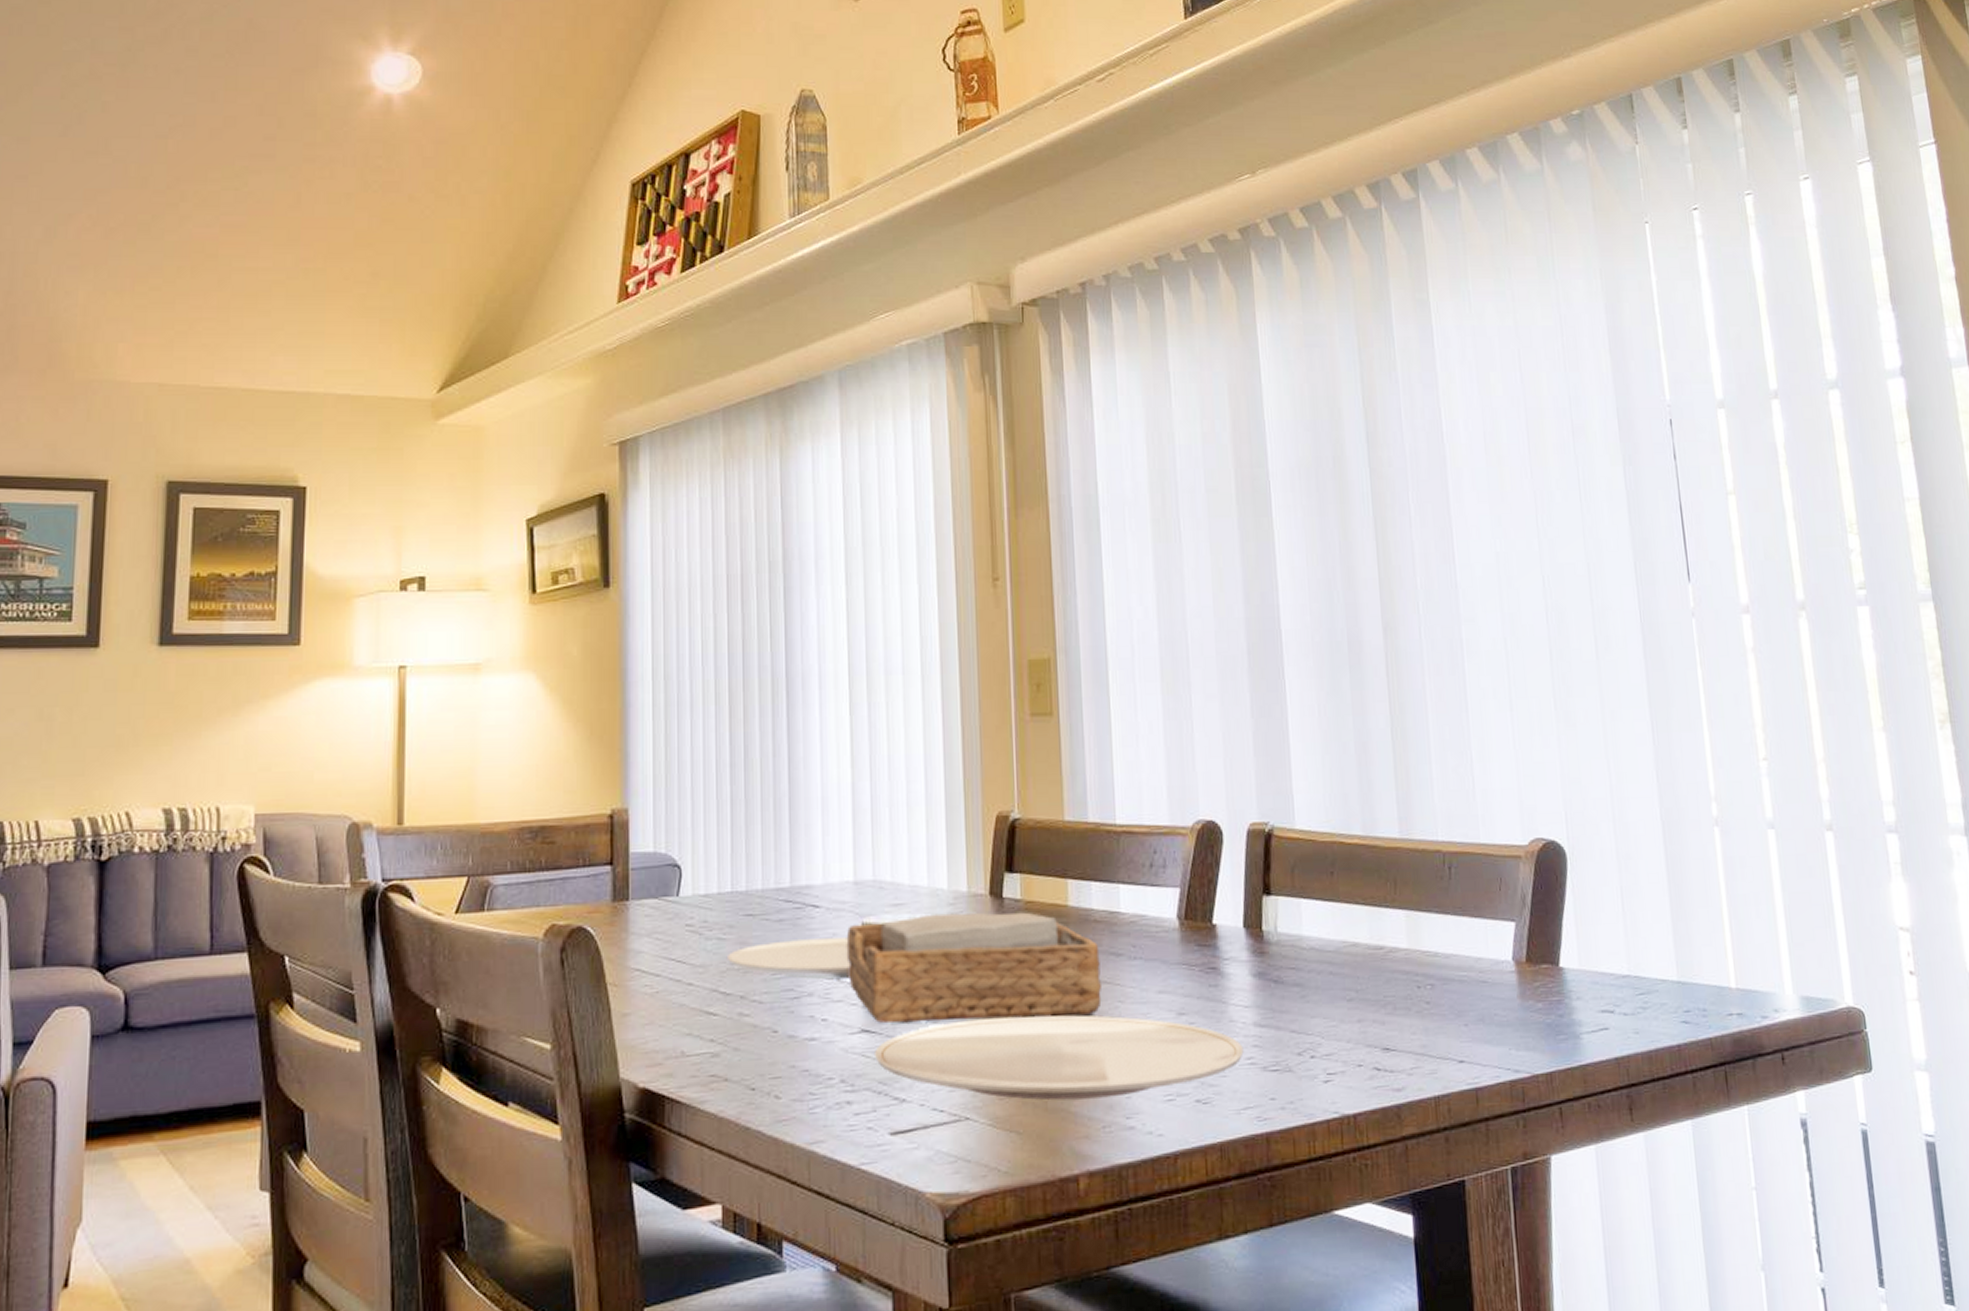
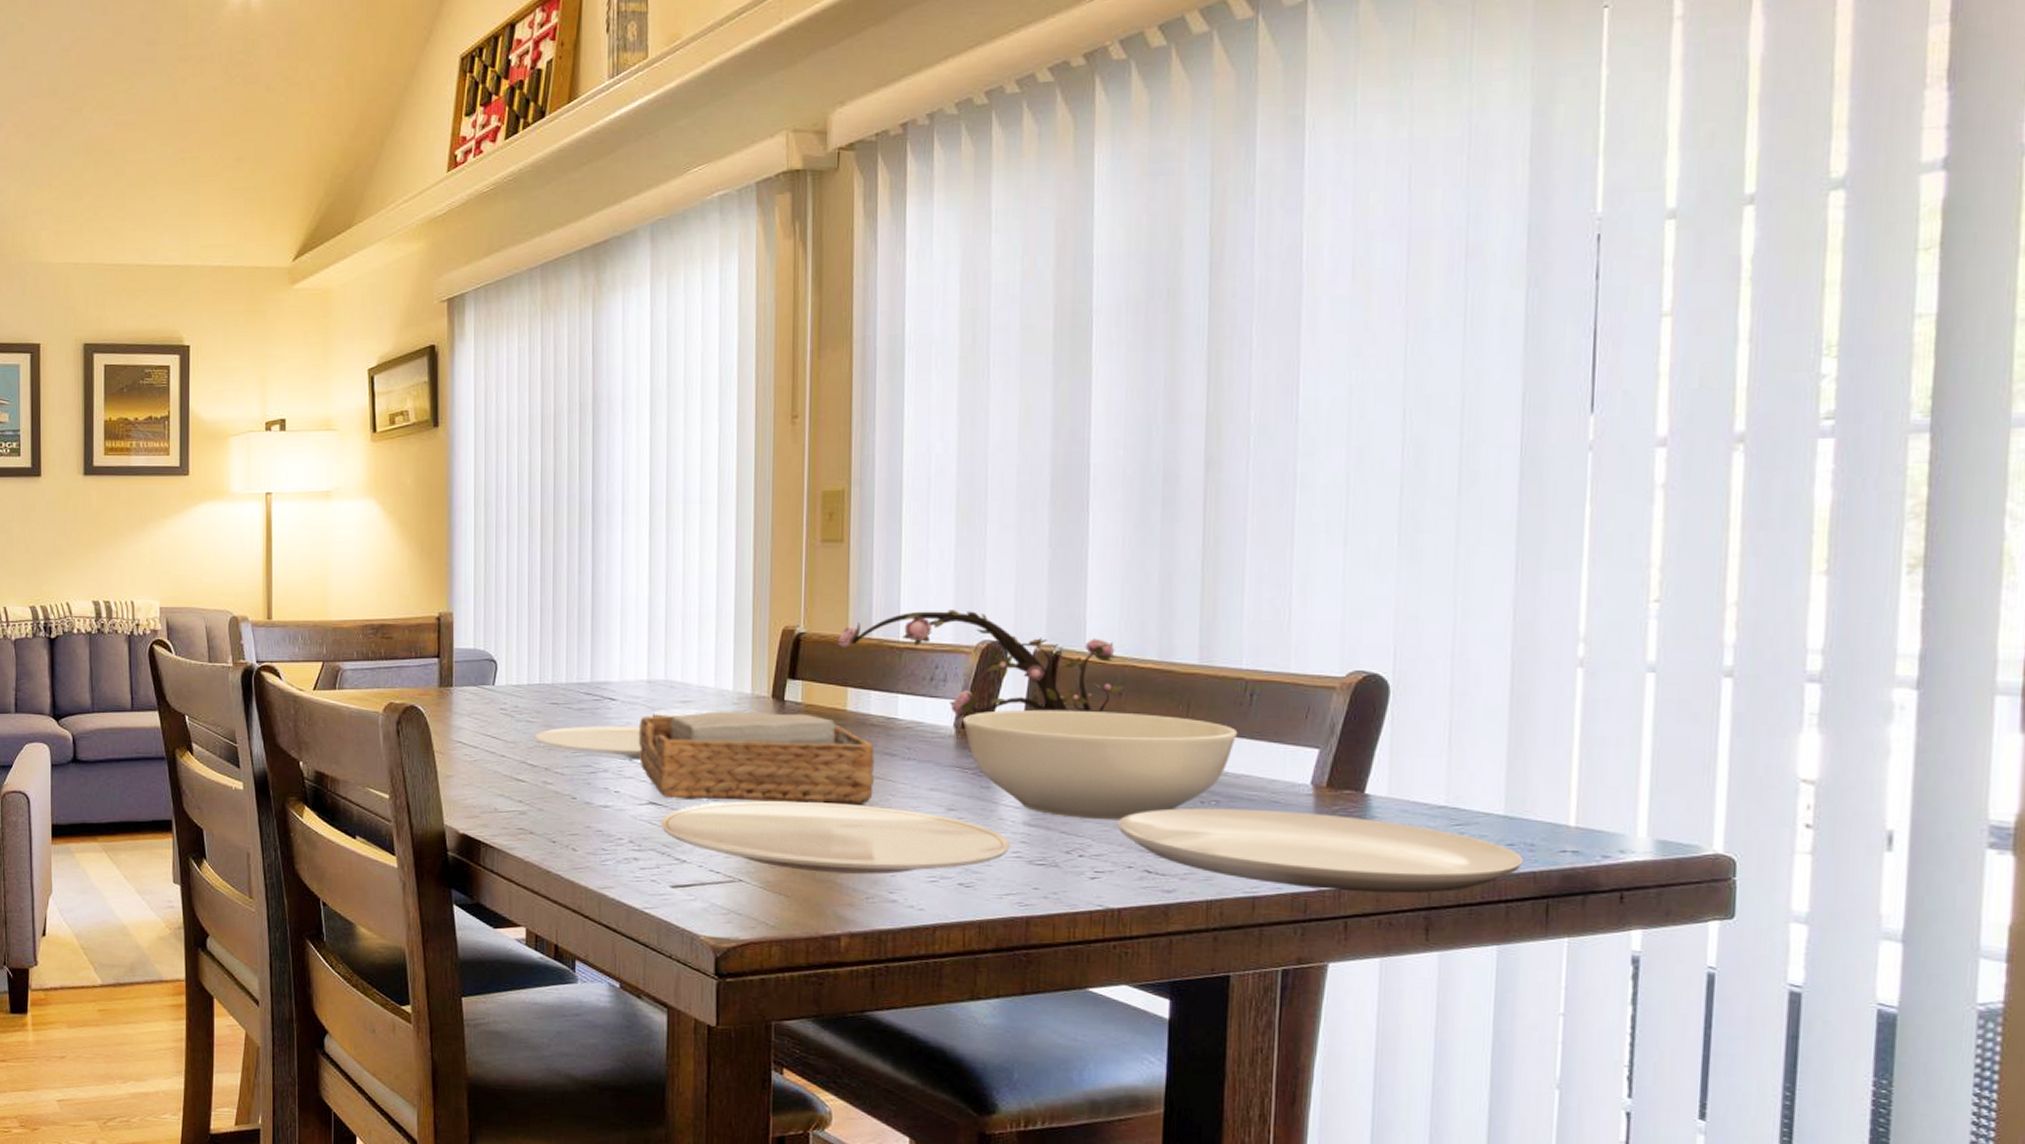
flower arrangement: none [1053,787,1335,911] -> present [837,610,1124,720]
bowl: none [1184,893,1442,1015] -> present [962,709,1238,820]
plate: none [1343,991,1700,1074] -> present [1117,808,1524,893]

